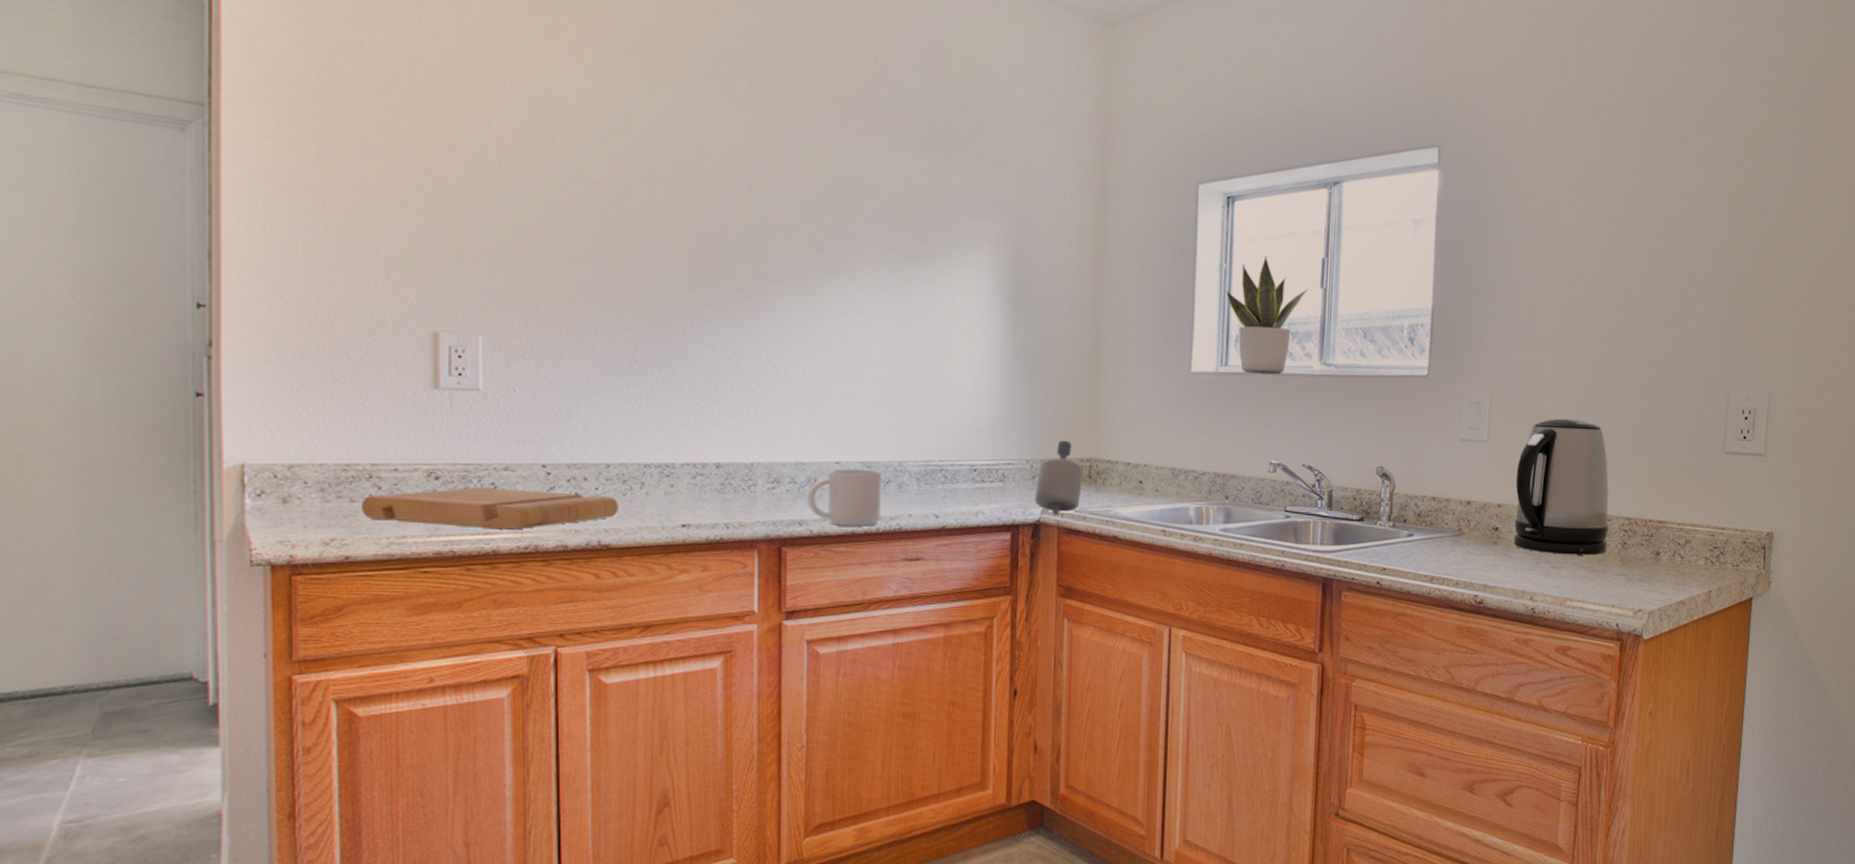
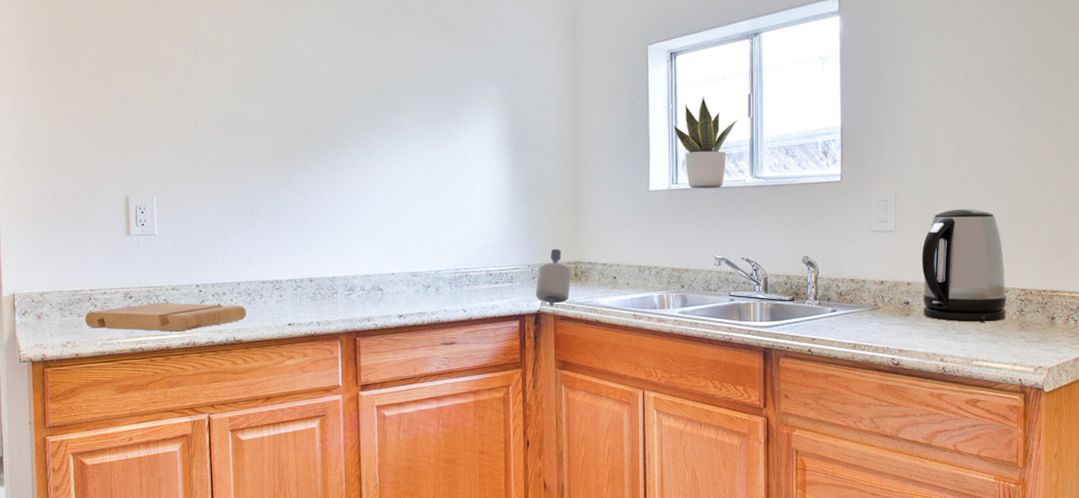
mug: present [807,468,881,526] -> none [373,278,424,320]

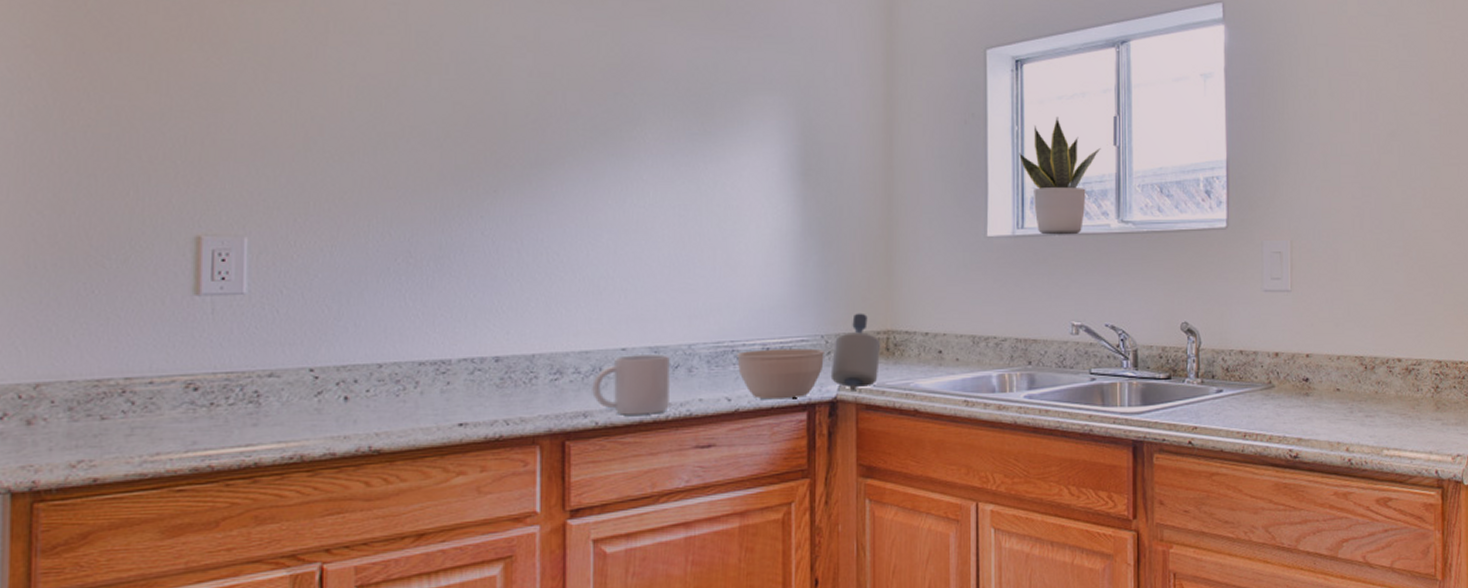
cutting board: present [84,303,246,332] -> none [111,396,391,440]
mug: none [373,278,424,320] -> present [592,354,670,415]
bowl: none [469,274,531,311] -> present [737,348,824,400]
kettle: present [921,209,1006,323] -> none [1322,263,1420,403]

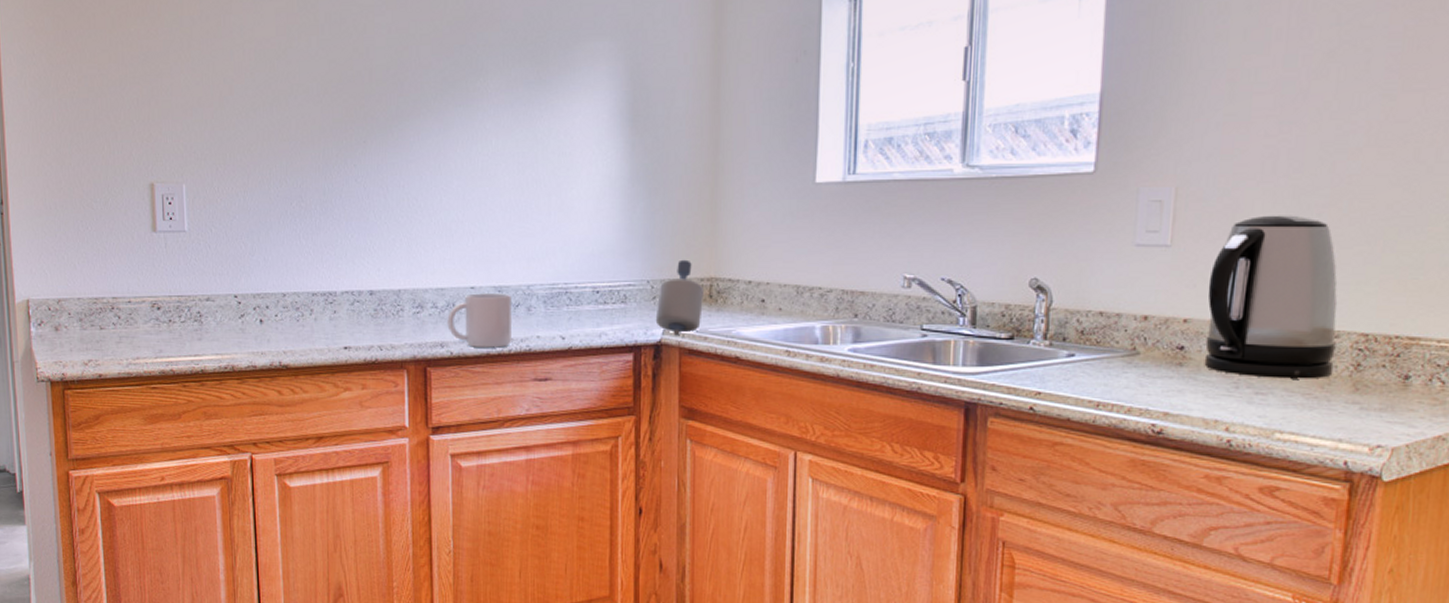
bowl: present [737,348,824,400] -> none [570,292,650,340]
potted plant: present [1019,116,1101,235] -> none [854,50,948,181]
kettle: none [1322,263,1420,403] -> present [1204,215,1337,381]

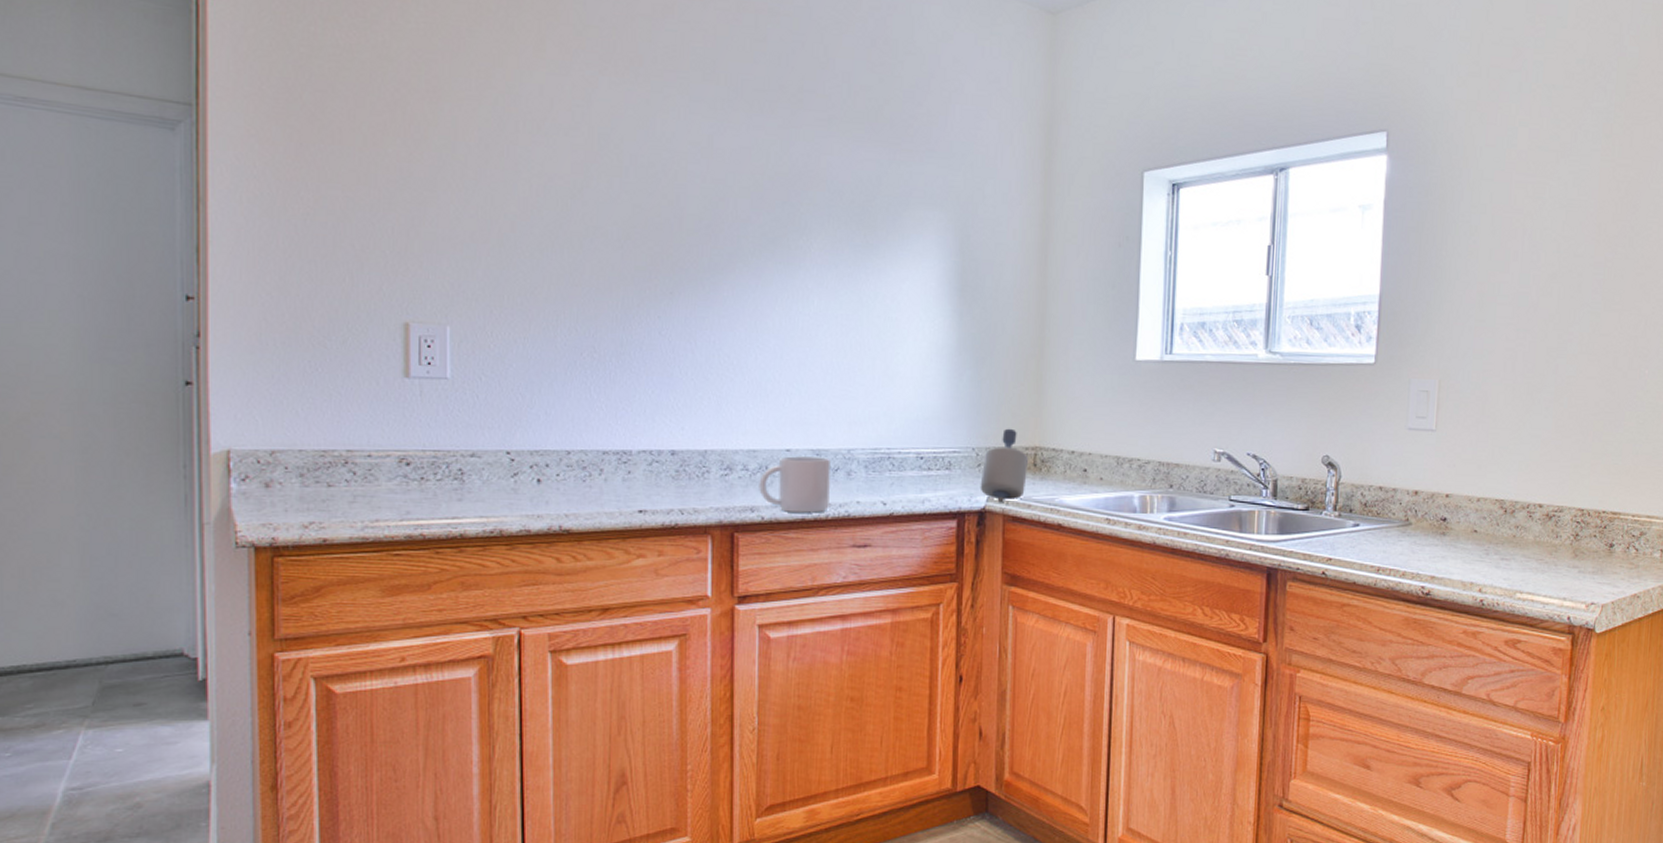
kettle: present [1204,215,1337,381] -> none [1462,407,1561,548]

